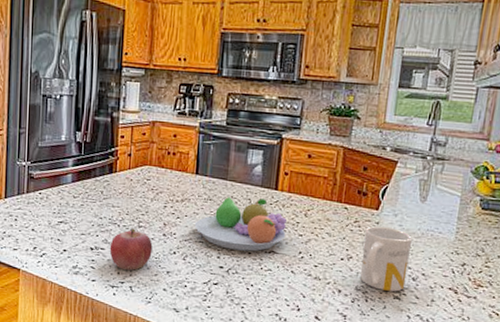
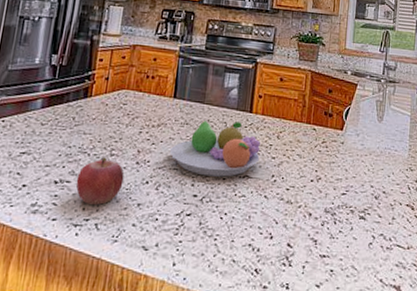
mug: present [360,226,412,292] -> none [329,146,373,211]

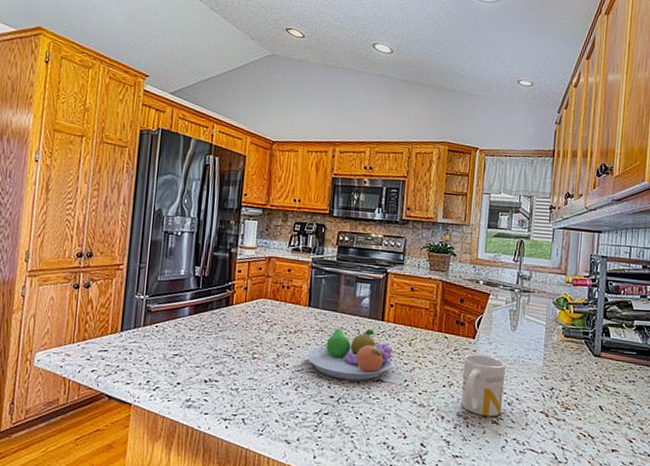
fruit: present [76,157,125,205] -> none [223,360,266,402]
mug: none [329,146,373,211] -> present [461,354,506,416]

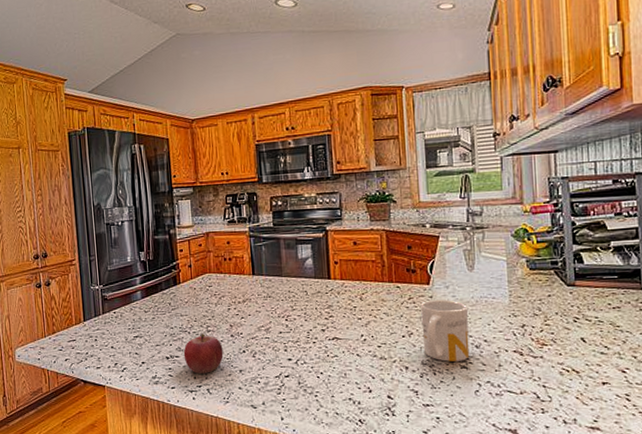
fruit: none [223,360,266,402] -> present [183,334,224,374]
fruit bowl: present [306,328,392,381] -> none [258,289,346,341]

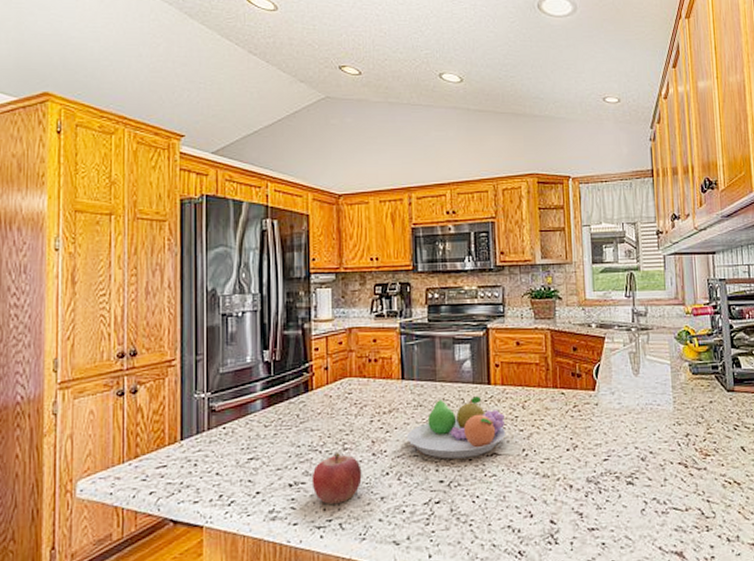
fruit bowl: none [258,289,346,341] -> present [406,396,506,459]
mug: present [420,300,470,362] -> none [586,407,636,478]

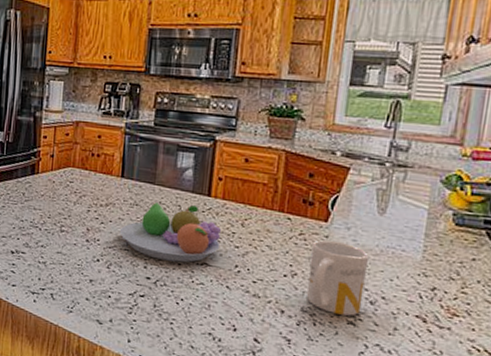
fruit: present [311,452,362,504] -> none [30,233,75,277]
mug: none [586,407,636,478] -> present [307,240,369,316]

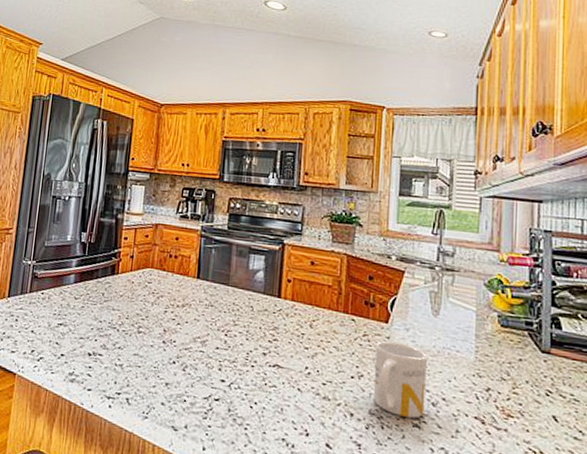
fruit bowl: present [119,202,221,263] -> none [195,303,291,365]

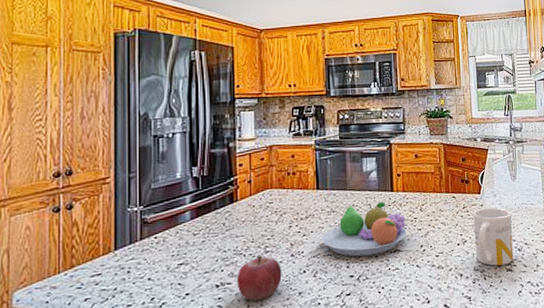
fruit: none [107,334,152,381] -> present [236,255,282,301]
fruit bowl: none [195,303,291,365] -> present [321,202,407,257]

